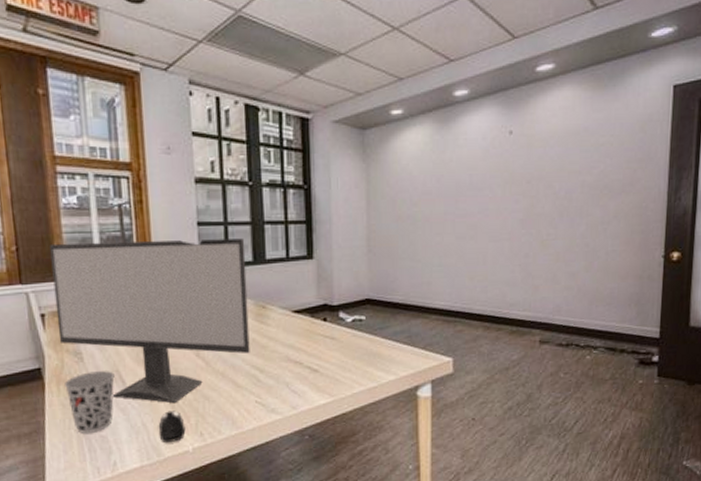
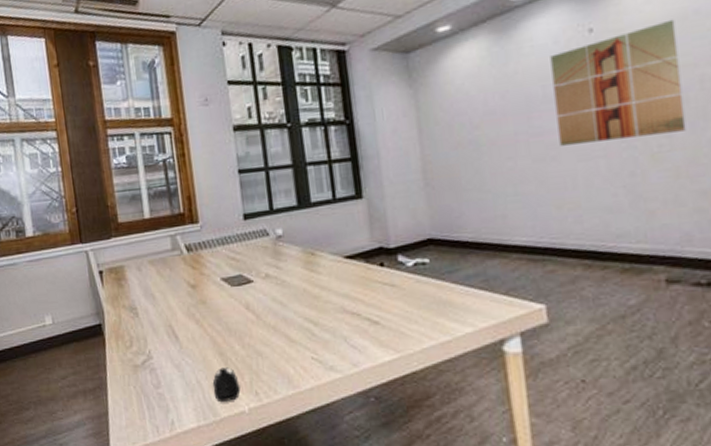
computer monitor: present [50,238,250,404] -> none [104,182,302,360]
cup: present [65,371,115,434] -> none [123,326,169,391]
wall art: none [477,133,570,227] -> present [550,19,686,146]

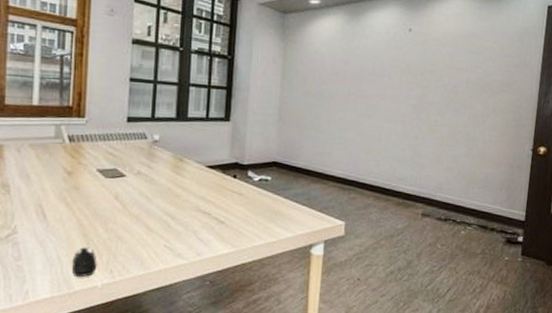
wall art: present [550,19,686,146] -> none [376,35,460,114]

